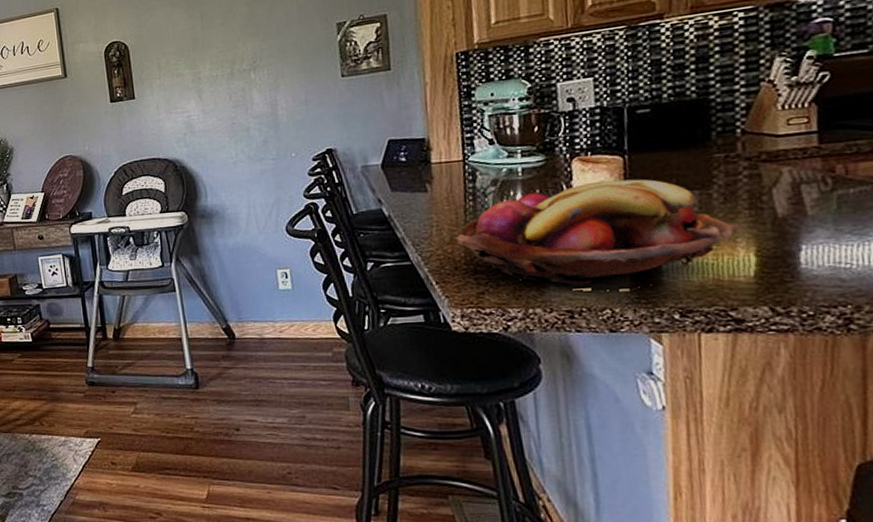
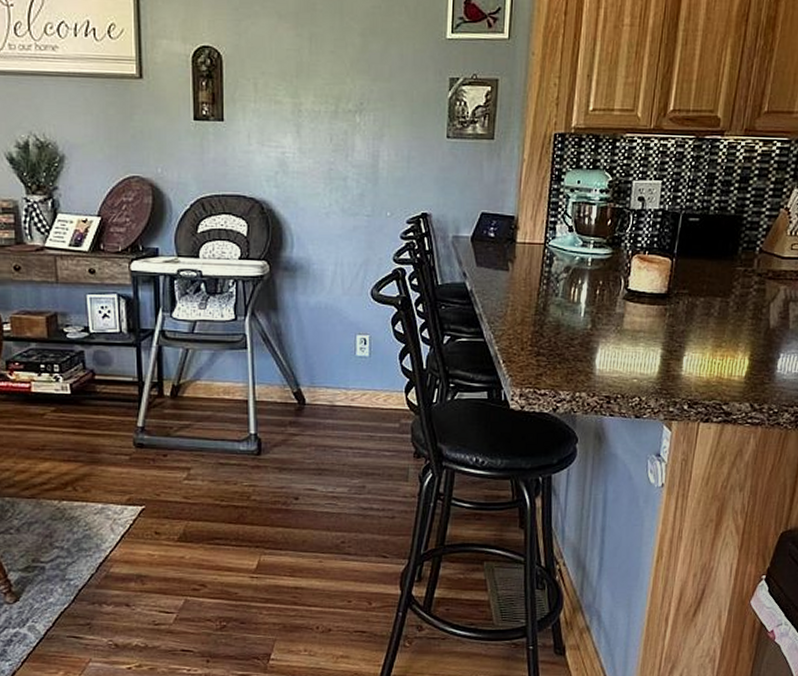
fruit basket: present [455,179,740,291] -> none [526,279,743,381]

